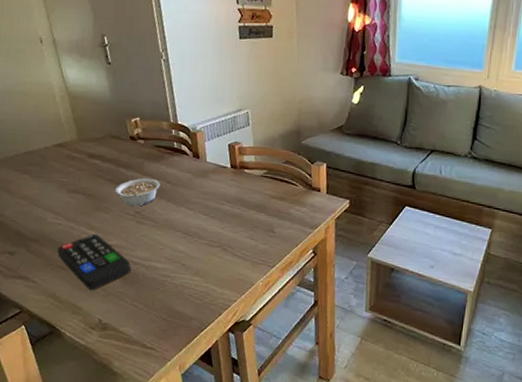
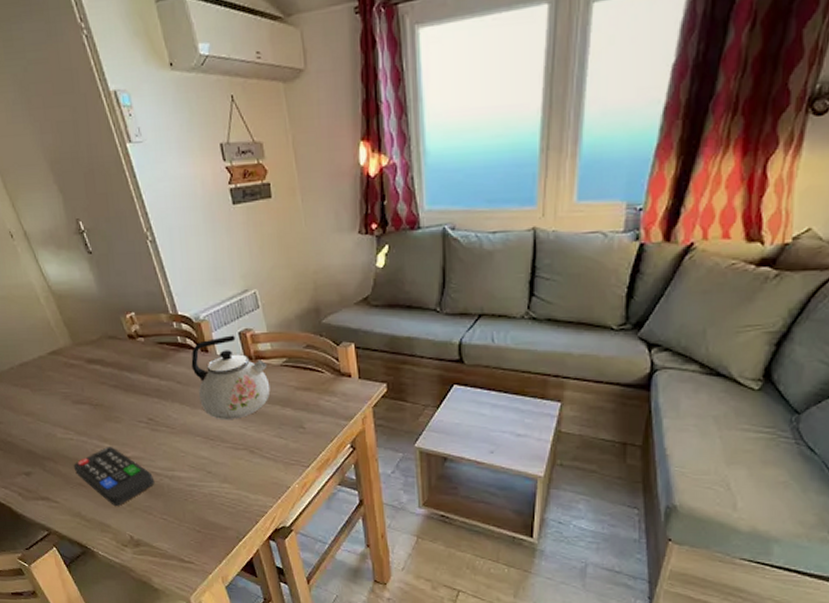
legume: present [115,178,160,207] -> none [122,380,170,413]
kettle: none [182,146,249,219] -> present [191,335,270,419]

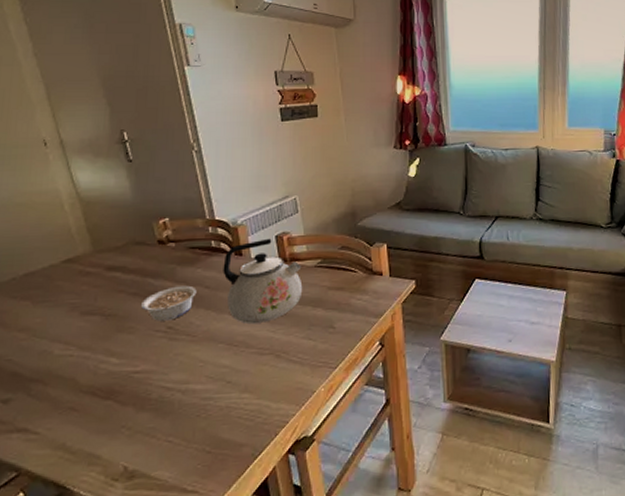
remote control: present [73,446,155,506] -> none [67,360,164,431]
legume: none [122,380,170,413] -> present [141,285,197,321]

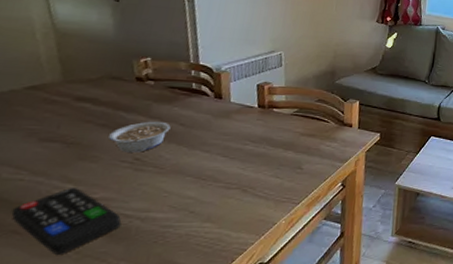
remote control: none [67,360,164,431] -> present [11,187,122,255]
kettle: present [223,238,303,324] -> none [200,86,279,160]

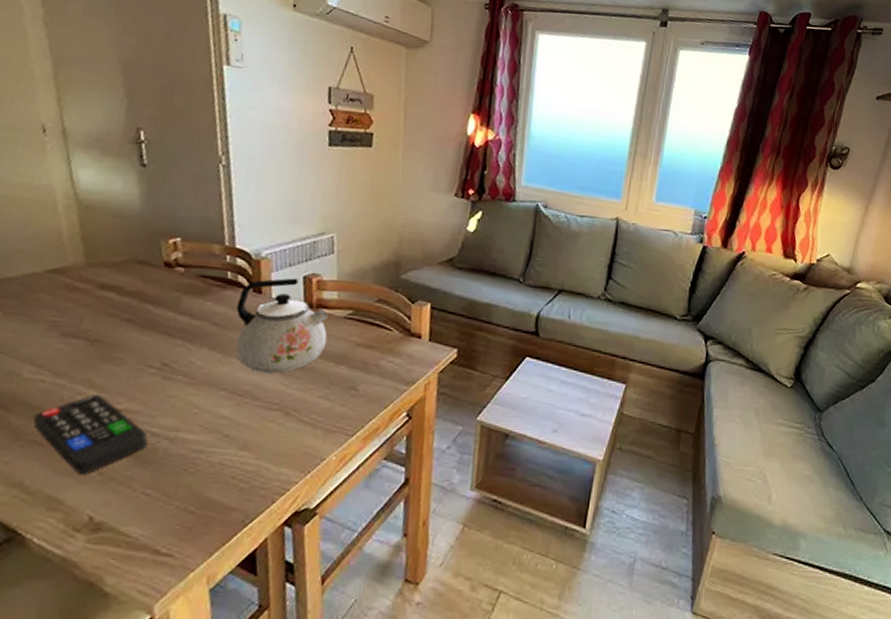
legume: present [109,121,171,152] -> none [134,317,203,356]
kettle: none [200,86,279,160] -> present [236,278,329,373]

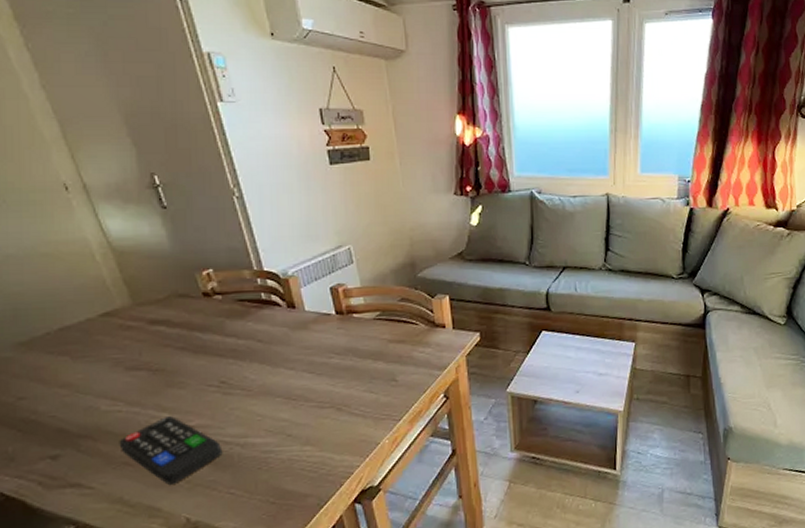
kettle: present [236,278,329,373] -> none [275,290,362,377]

